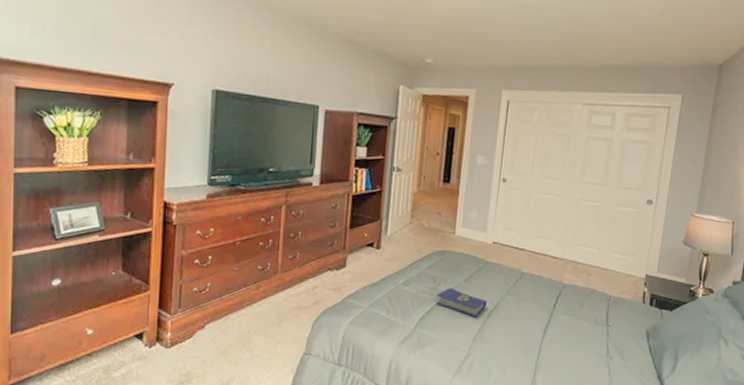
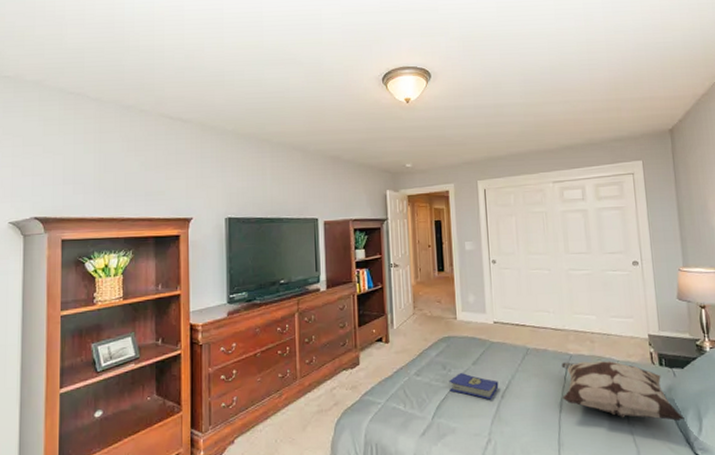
decorative pillow: none [547,290,662,358] -> present [561,360,684,421]

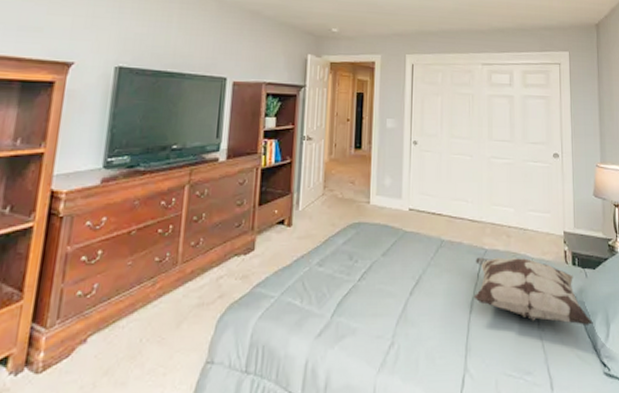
hardcover book: present [449,372,499,400] -> none [354,263,408,297]

